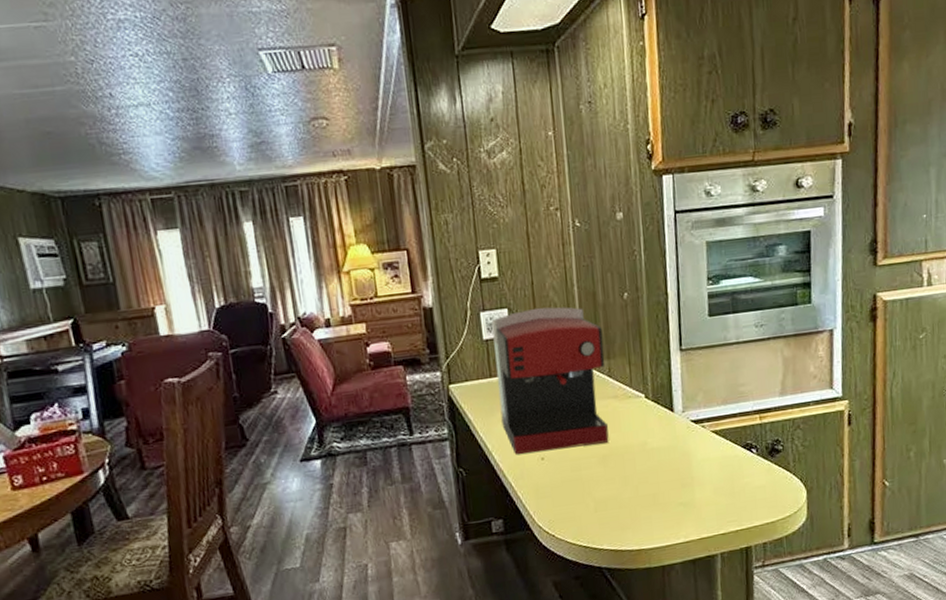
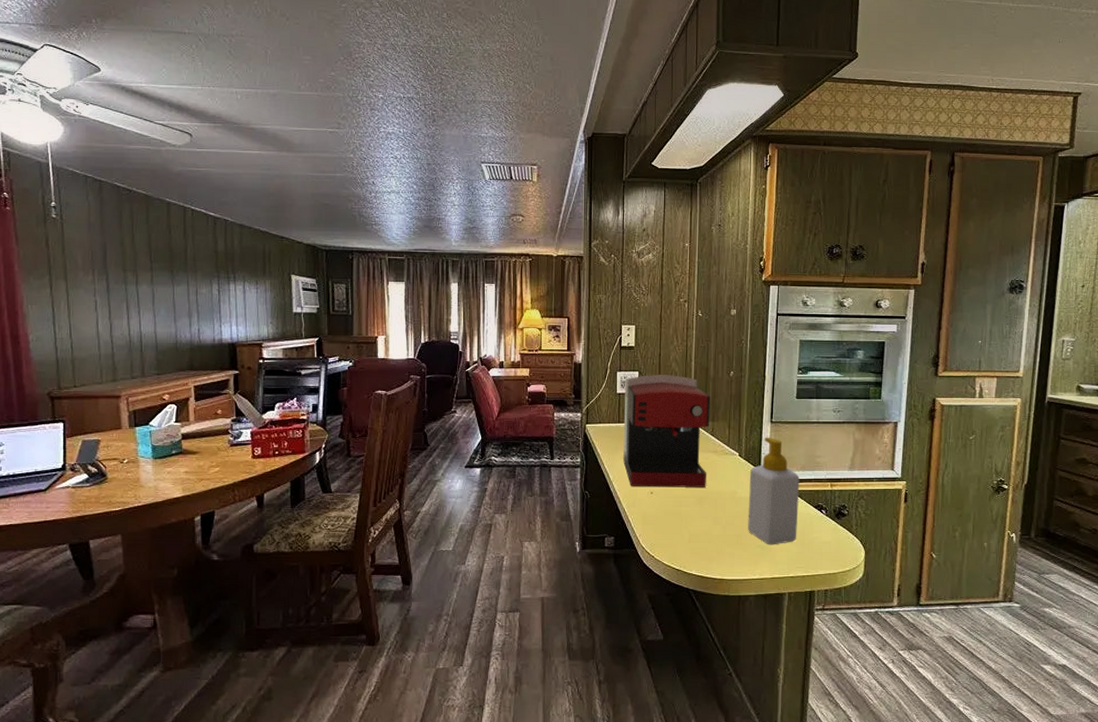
soap bottle: none [661,369,725,501] -> present [748,437,800,545]

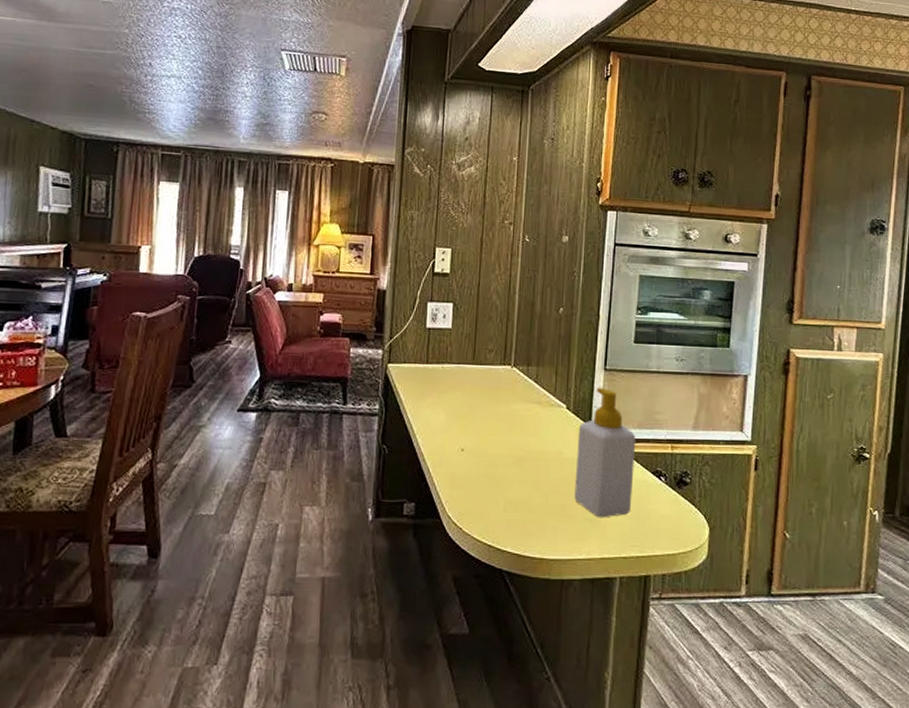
coffee maker: present [623,374,710,487] -> none [430,307,535,445]

